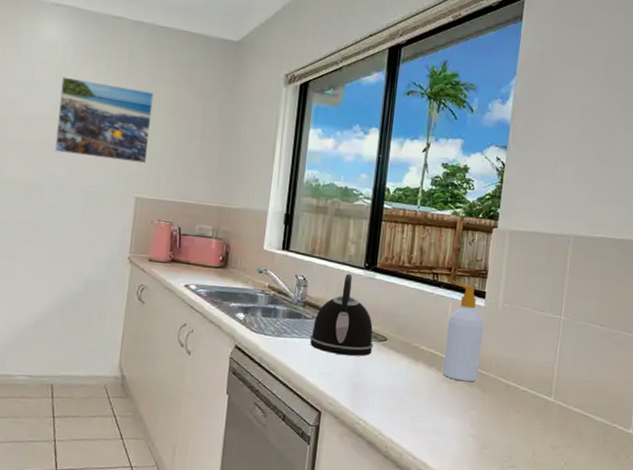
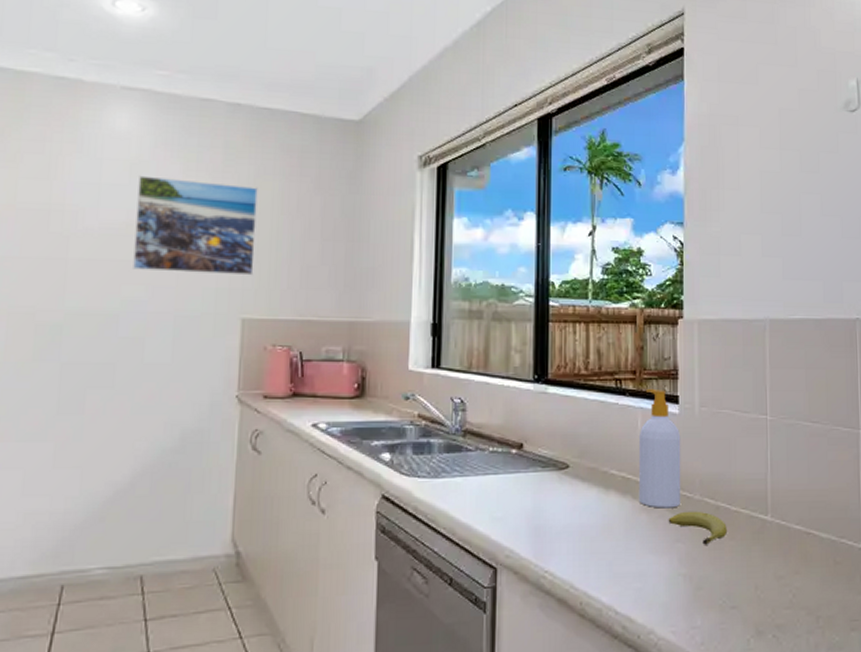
kettle: present [309,273,373,356] -> none [474,389,553,493]
fruit: none [465,386,515,415] -> present [668,511,727,545]

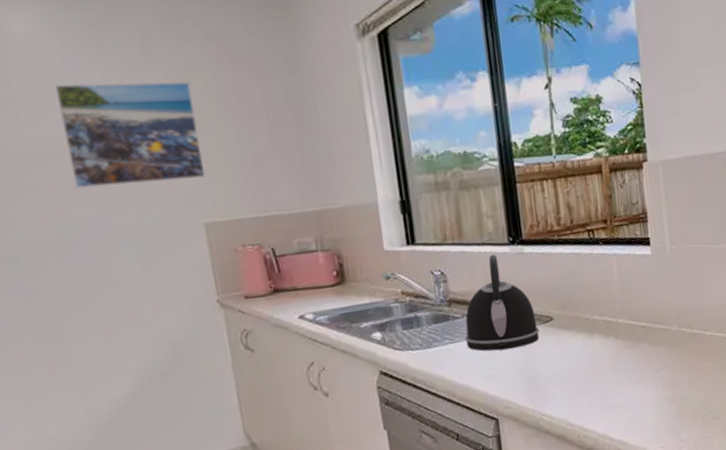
kettle: none [474,389,553,493] -> present [465,254,539,352]
soap bottle: present [638,388,681,509] -> none [616,234,660,344]
fruit: present [668,511,727,545] -> none [649,340,704,370]

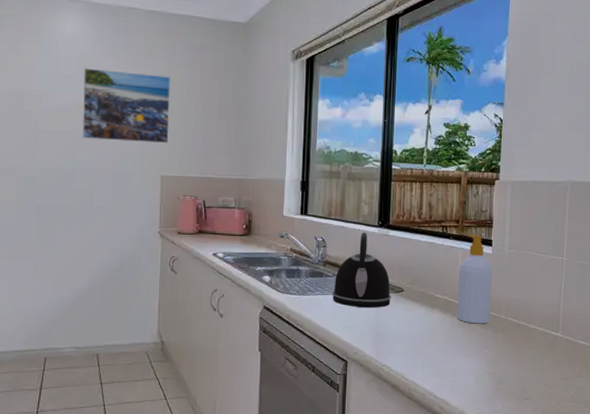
soap bottle: none [616,234,660,344] -> present [456,234,493,324]

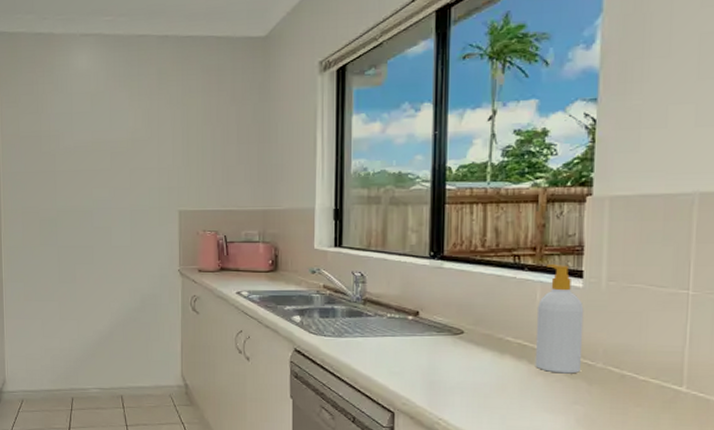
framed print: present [83,68,171,144] -> none [98,103,186,177]
kettle: present [332,232,391,308] -> none [374,264,448,353]

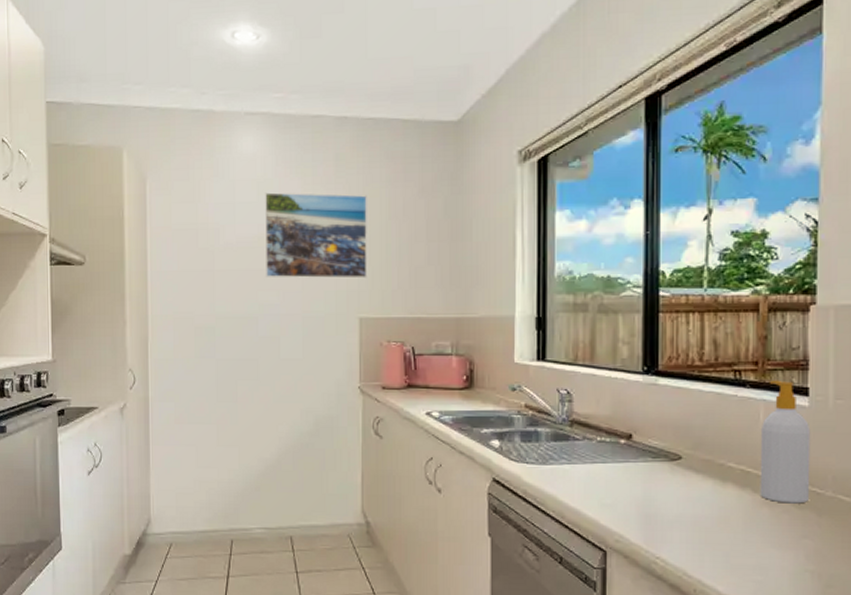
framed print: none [98,103,186,177] -> present [265,192,367,279]

